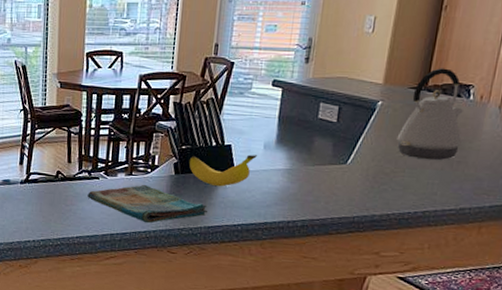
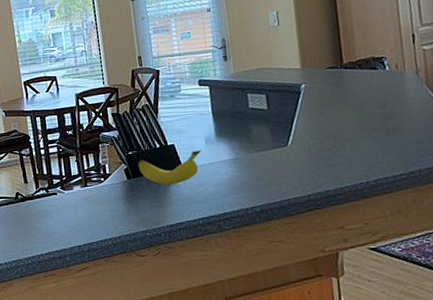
dish towel: present [87,184,207,223] -> none [48,193,166,230]
kettle: present [396,68,464,160] -> none [328,46,391,131]

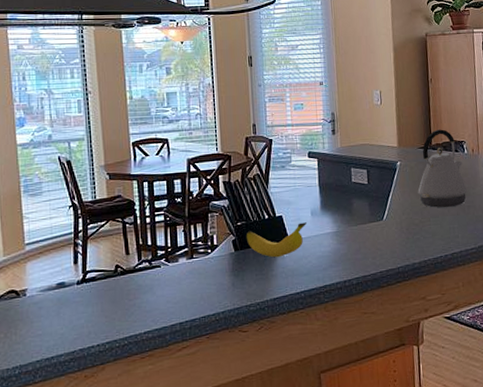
kettle: none [328,46,391,131] -> present [418,129,467,208]

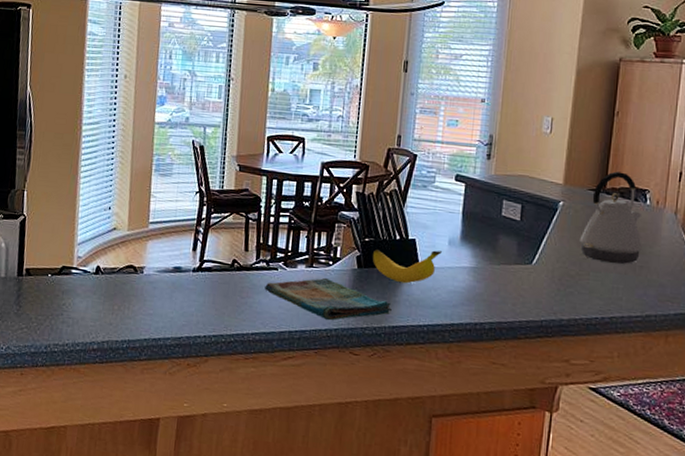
dish towel: none [150,265,271,305] -> present [264,277,392,320]

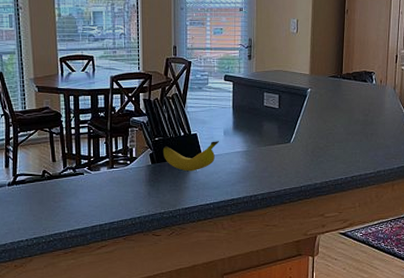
dish towel: present [264,277,392,320] -> none [74,175,183,210]
kettle: present [579,171,642,264] -> none [325,60,372,134]

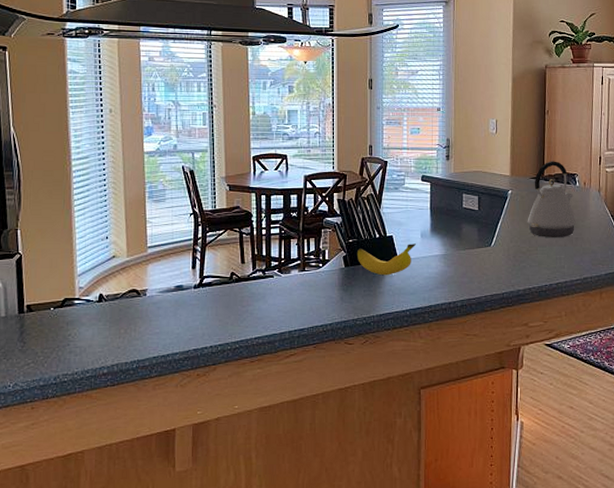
kettle: none [325,60,372,134] -> present [527,161,576,237]

